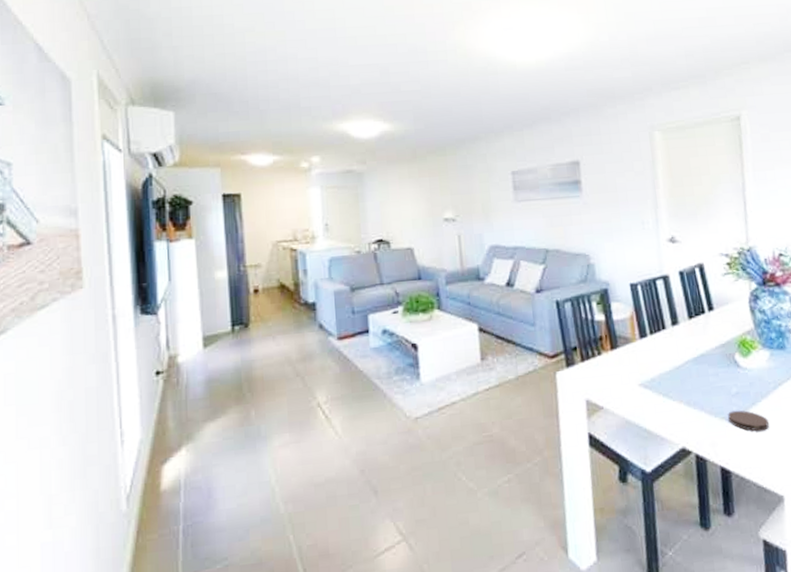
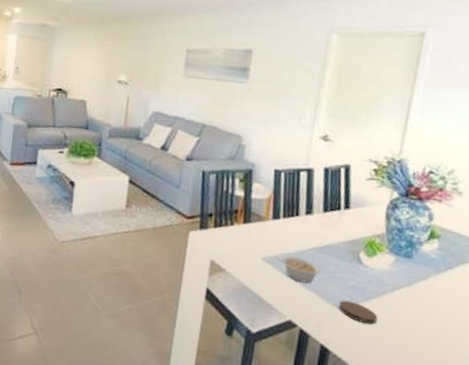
legume: none [656,374,702,403] -> present [278,256,321,284]

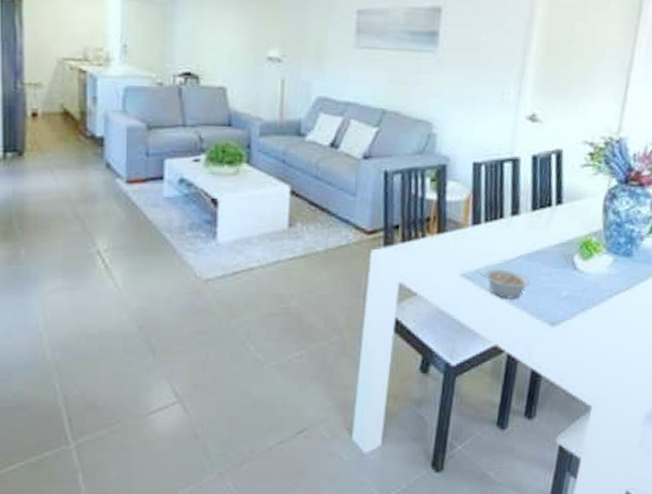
coaster: present [339,300,378,325] -> none [551,314,595,339]

